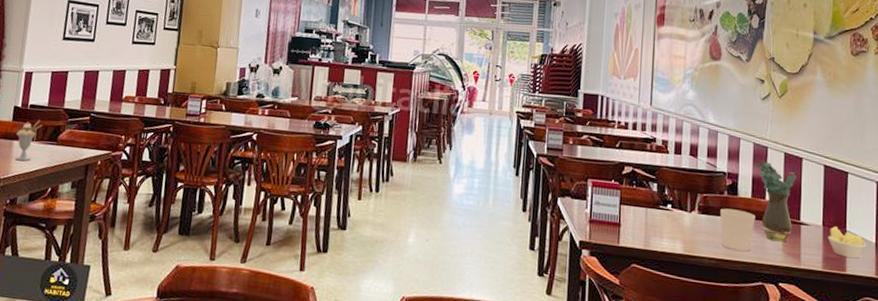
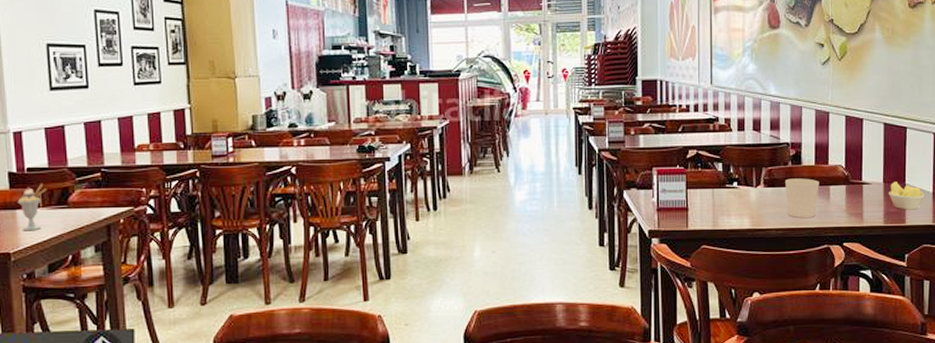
vase: present [757,157,797,243] -> none [819,124,858,204]

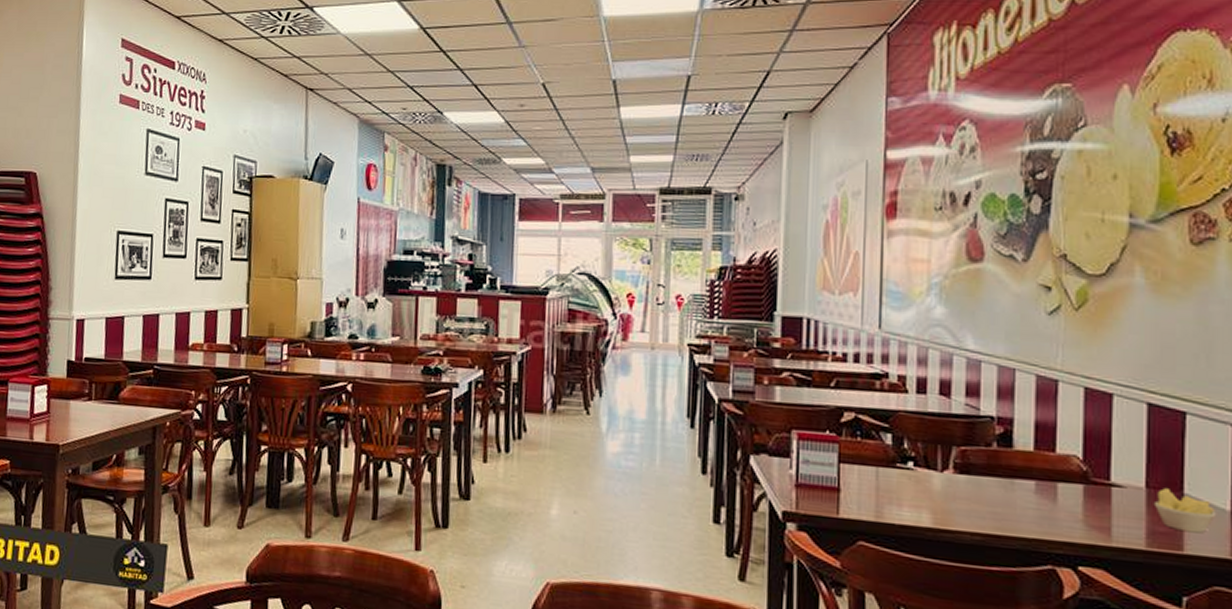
icecream: present [18,183,47,231] -> none [73,374,101,425]
dixie cup: present [785,178,819,219] -> none [987,465,1041,525]

